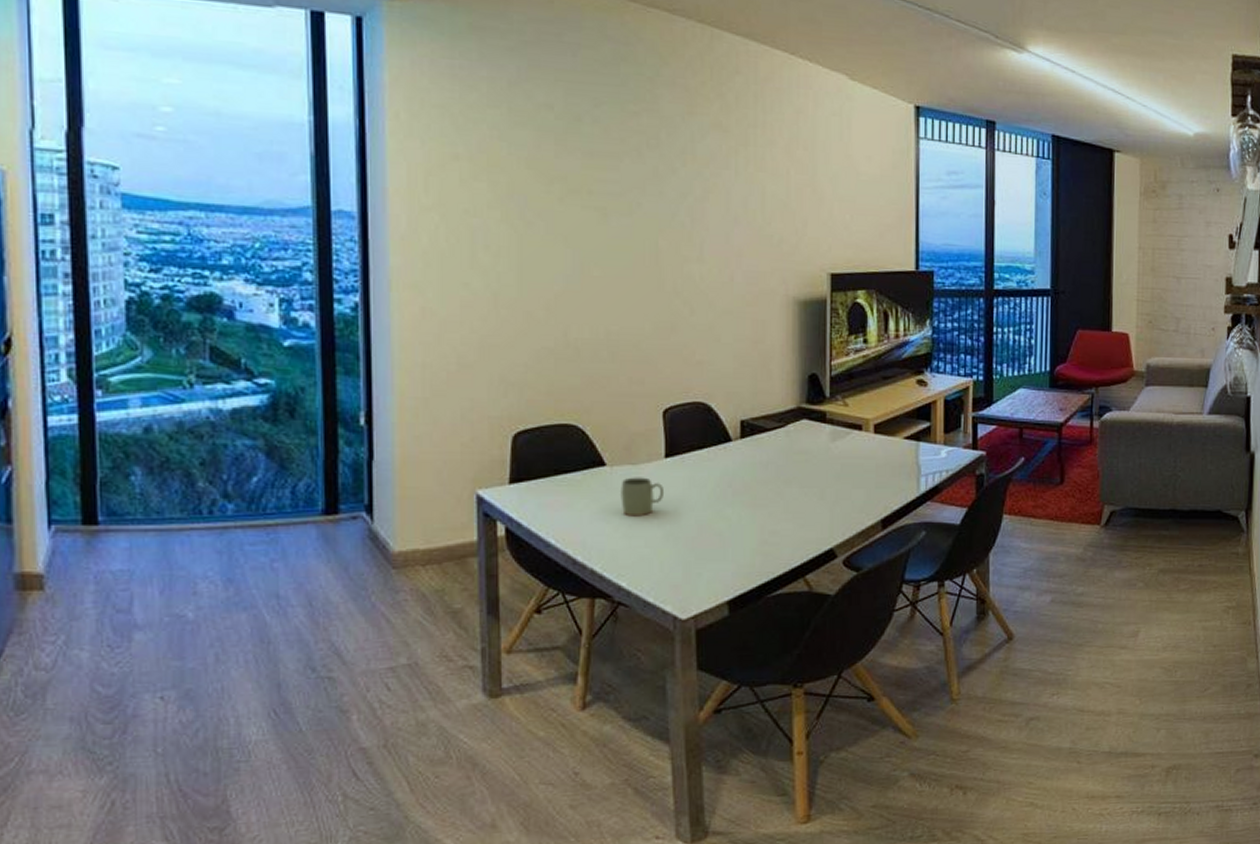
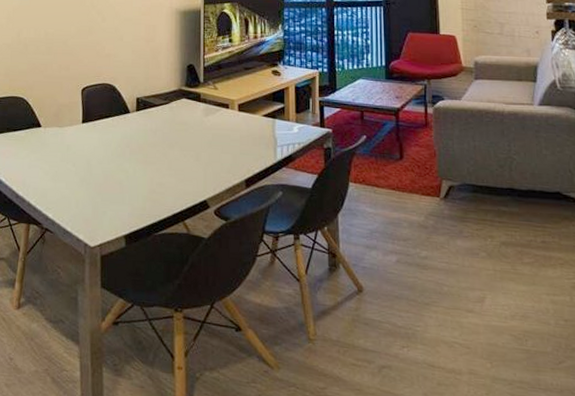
mug: present [621,477,663,517] -> none [50,136,80,165]

